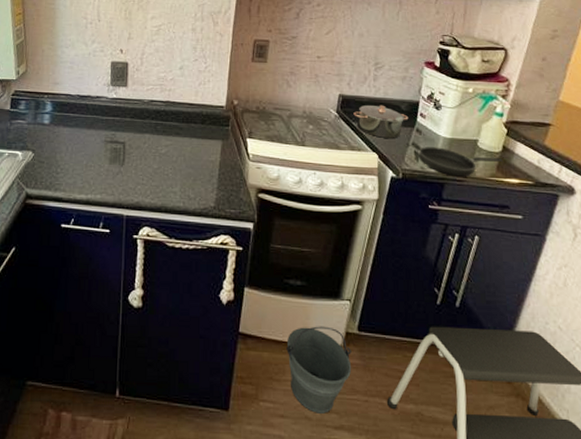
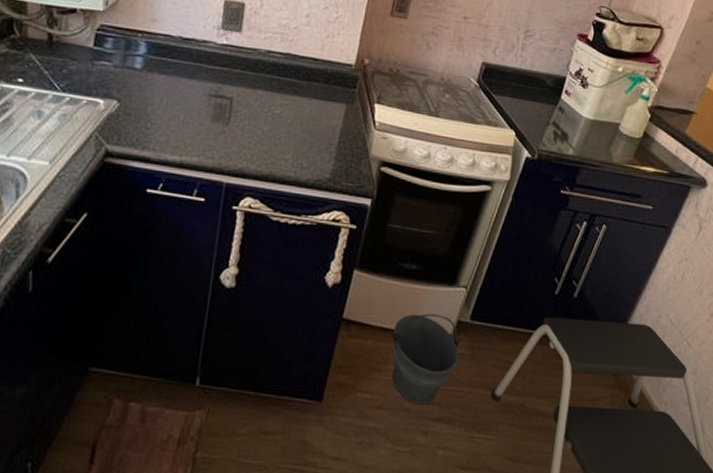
cooking pot: present [353,104,409,138] -> none [495,76,553,116]
frying pan: present [419,147,503,177] -> none [558,127,642,162]

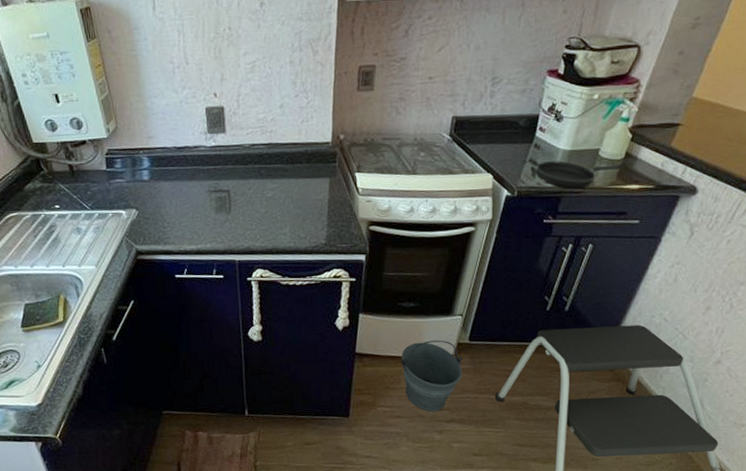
frying pan: none [558,127,642,162] -> present [537,161,624,189]

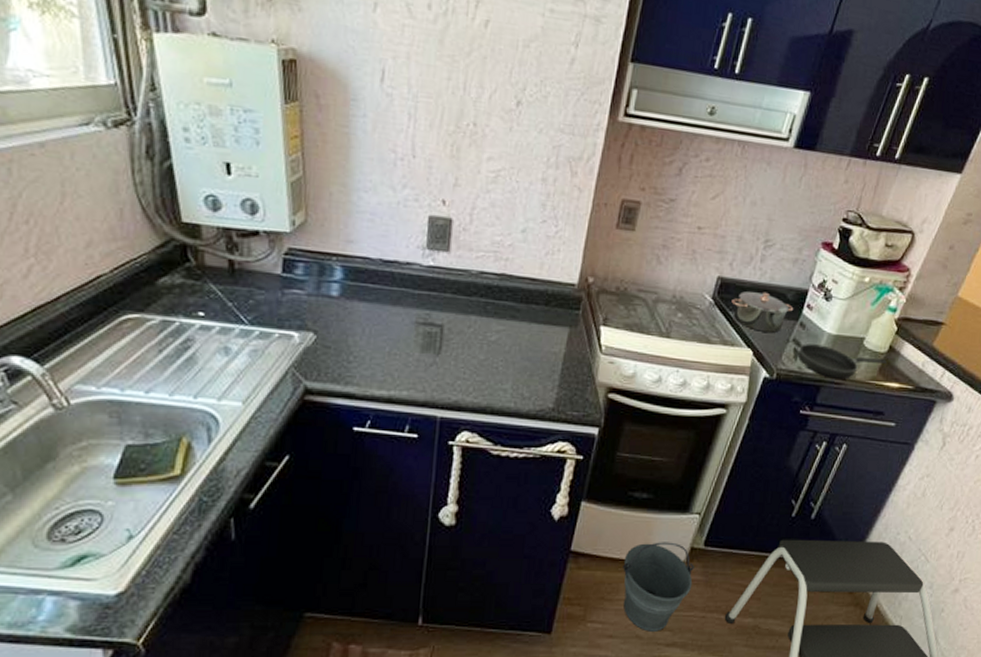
cooking pot: none [467,123,527,158] -> present [731,290,794,333]

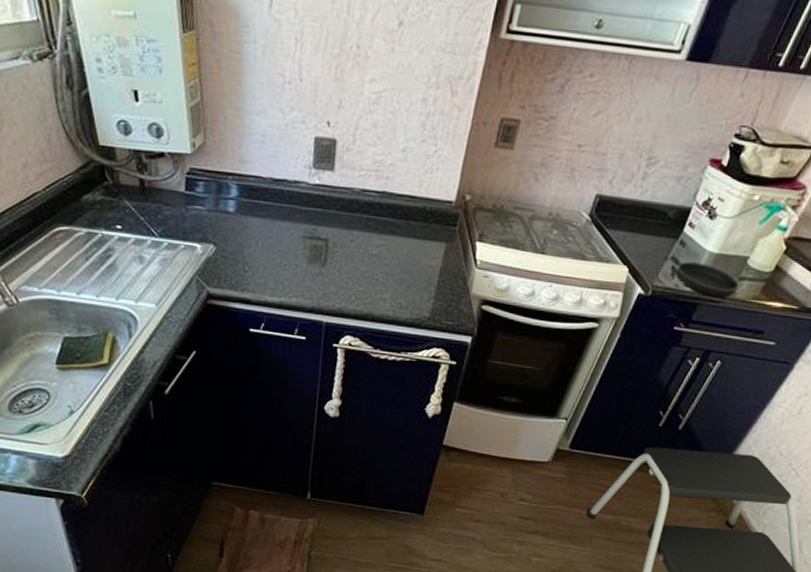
bucket: present [623,542,694,632] -> none [490,442,559,520]
cooking pot: present [731,290,794,333] -> none [609,208,675,250]

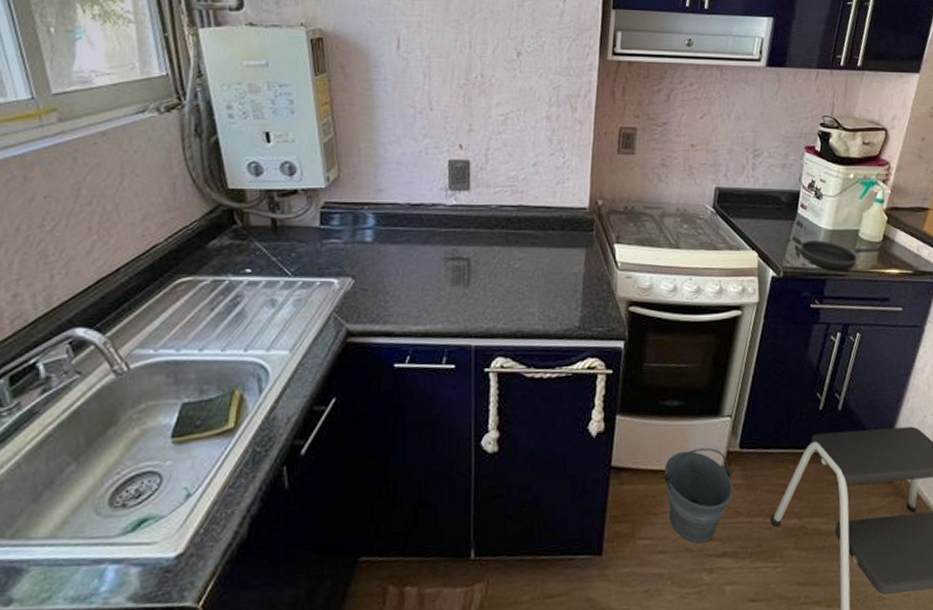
bucket: none [490,442,559,520] -> present [664,447,734,544]

